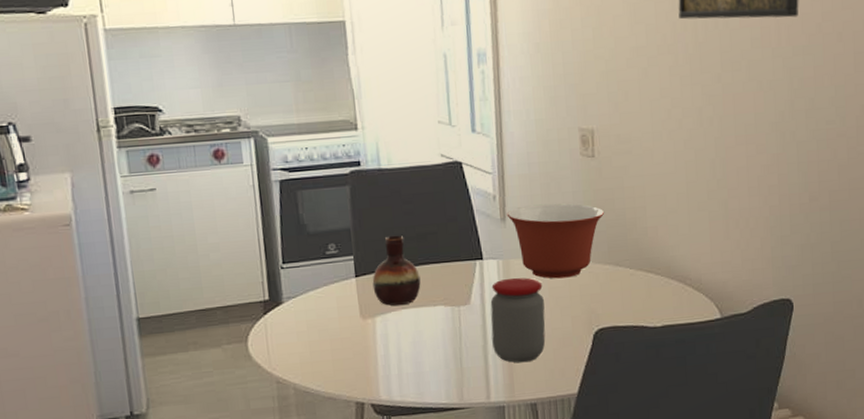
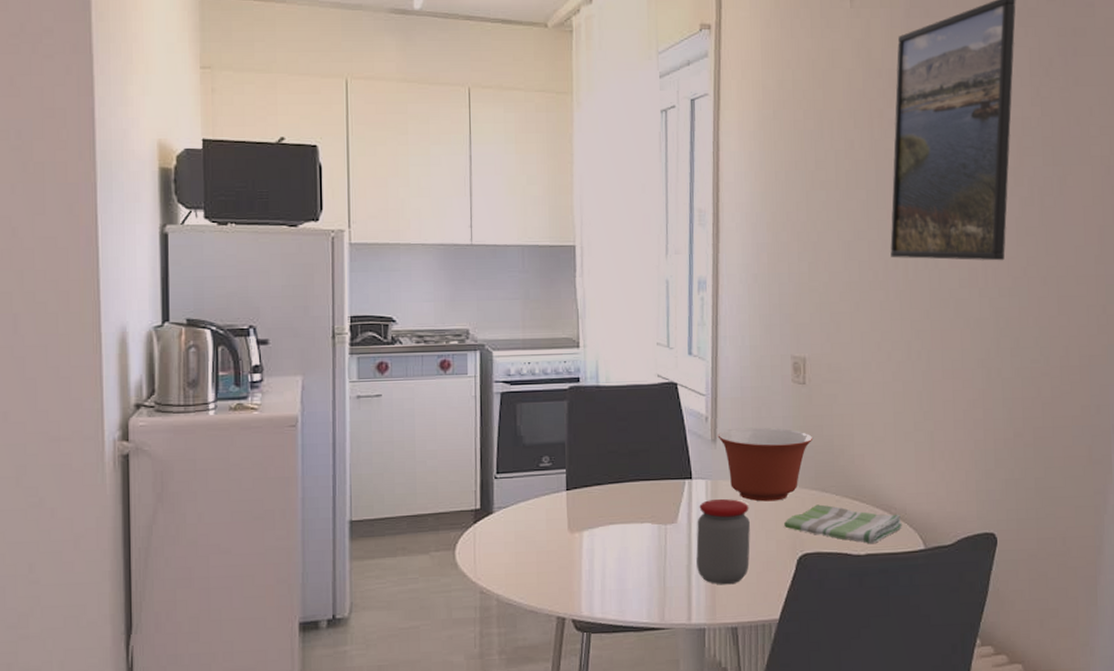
vase: present [372,235,421,306] -> none [582,451,630,521]
dish towel: none [579,278,698,316] -> present [784,504,902,544]

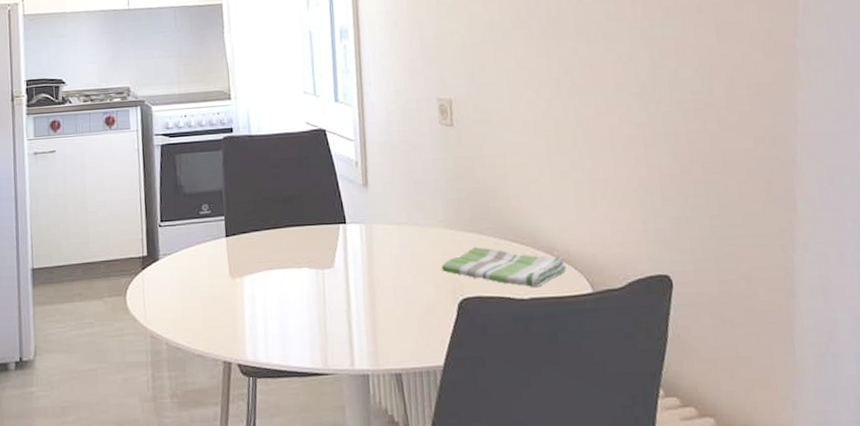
jar: present [696,499,750,585] -> none [353,243,409,330]
mixing bowl: present [717,427,813,502] -> none [368,170,466,245]

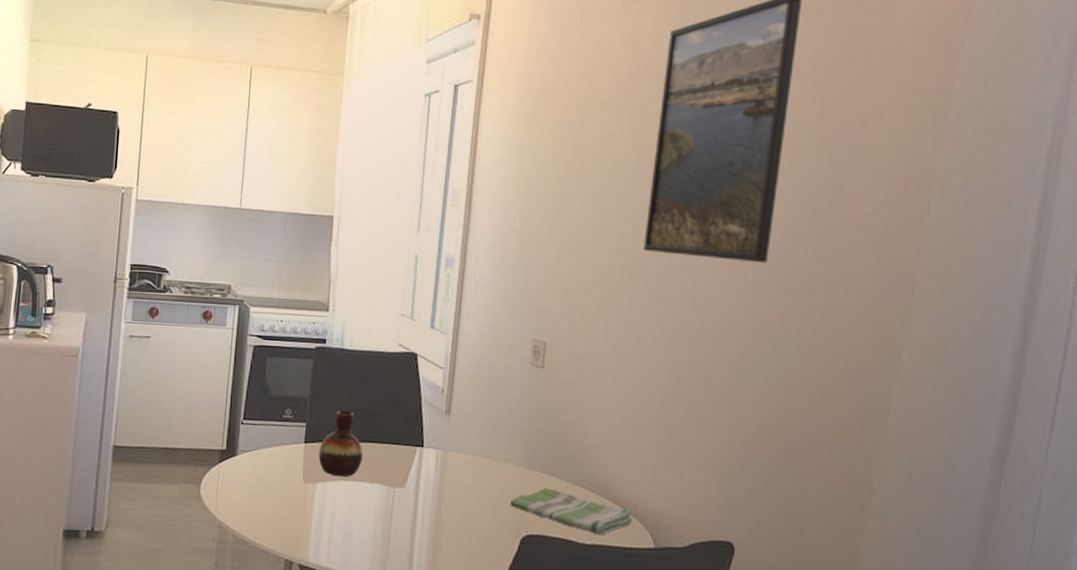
vase: none [241,197,287,267] -> present [318,410,363,477]

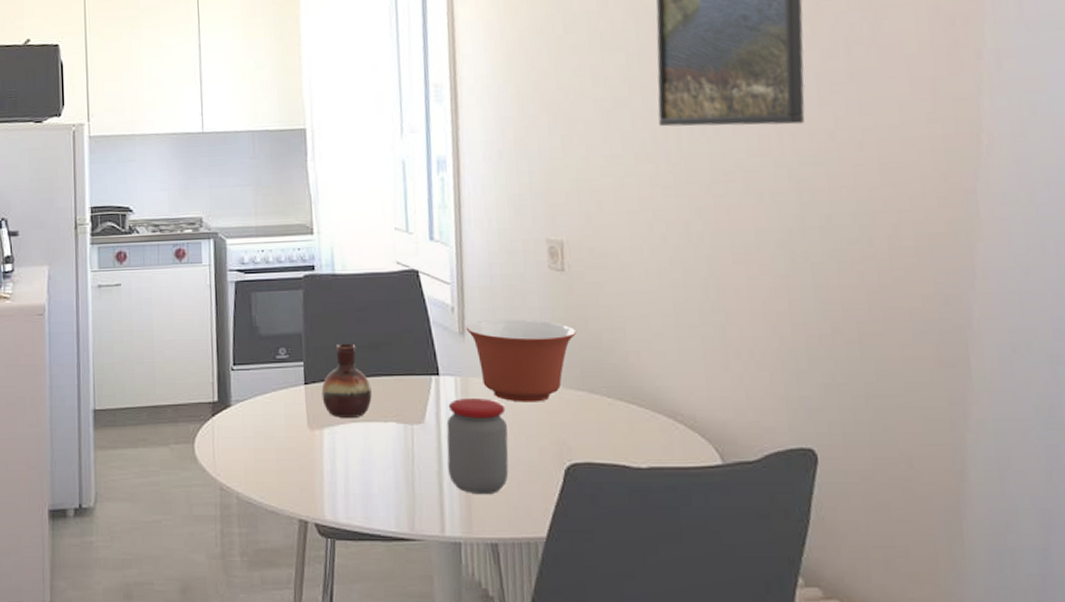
jar: none [420,469,477,554] -> present [446,399,509,495]
mixing bowl: none [452,403,548,479] -> present [465,319,577,402]
dish towel: present [510,488,633,536] -> none [547,407,692,456]

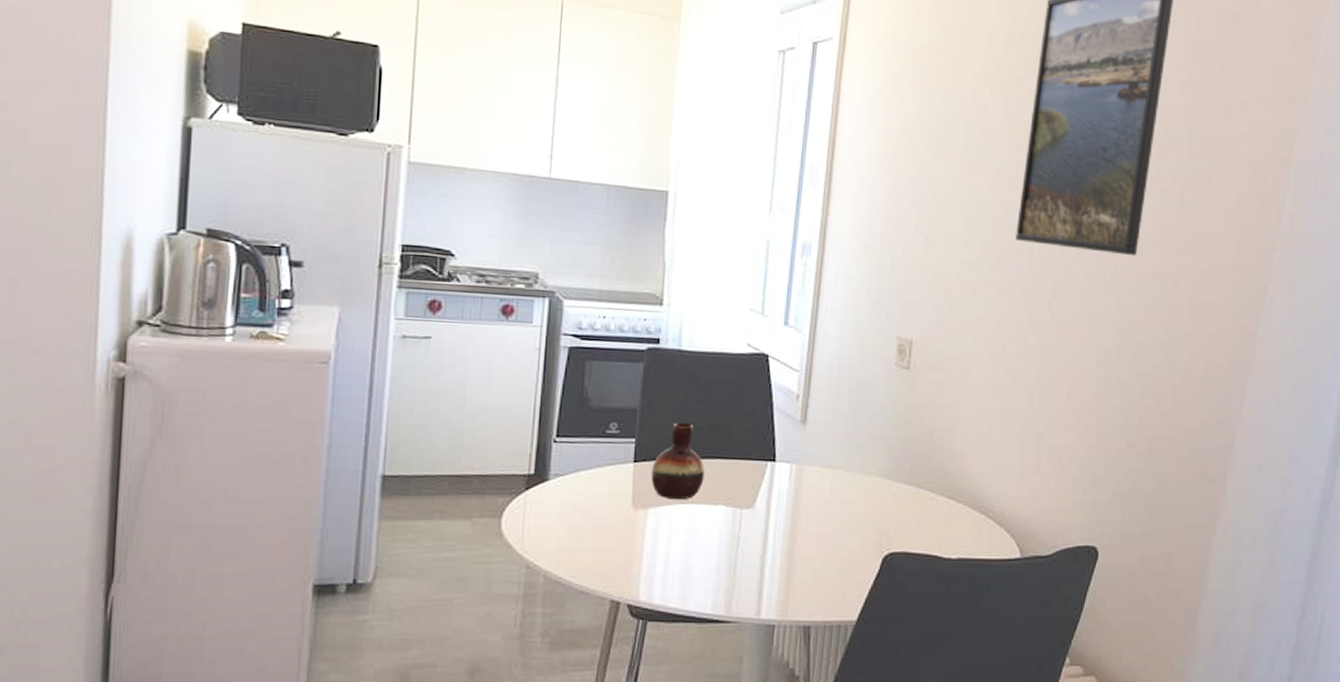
jar: present [446,399,509,495] -> none [771,486,836,580]
mixing bowl: present [465,319,577,402] -> none [808,410,913,493]

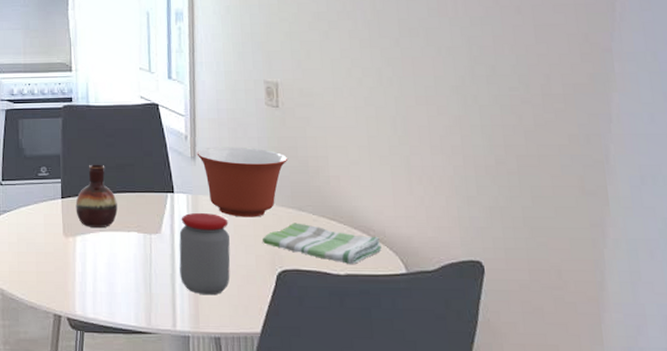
jar: none [771,486,836,580] -> present [179,213,230,295]
mixing bowl: none [808,410,913,493] -> present [196,146,288,217]
dish towel: none [872,501,999,548] -> present [263,223,382,265]

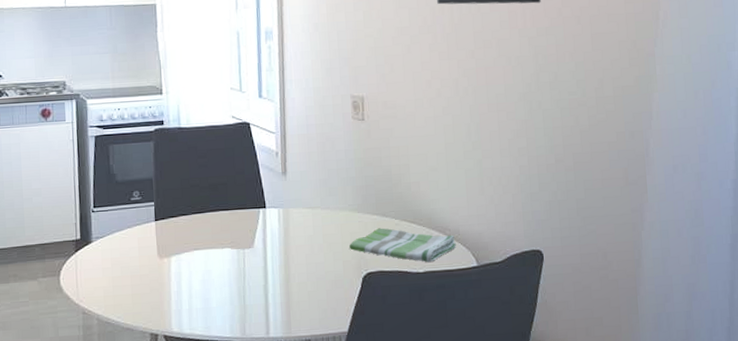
vase: present [75,164,118,228] -> none [169,185,211,248]
jar: present [179,213,230,295] -> none [271,225,320,302]
mixing bowl: present [196,146,288,217] -> none [287,160,373,227]

